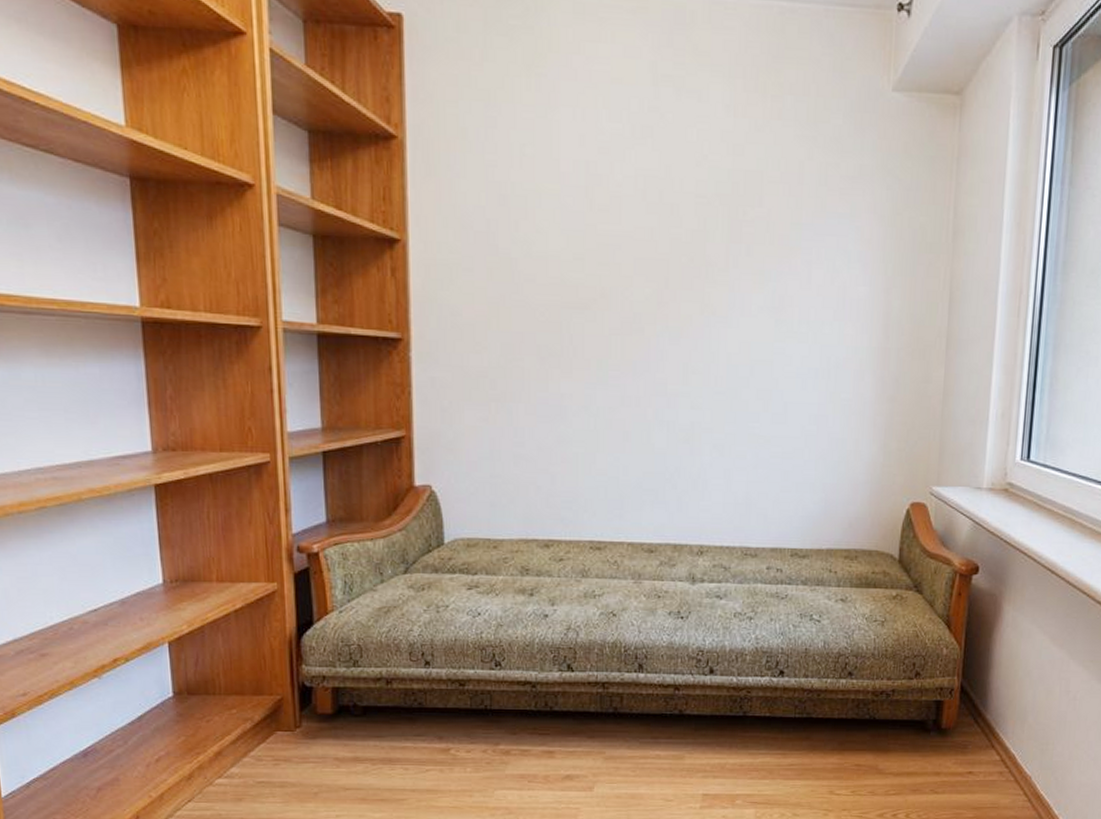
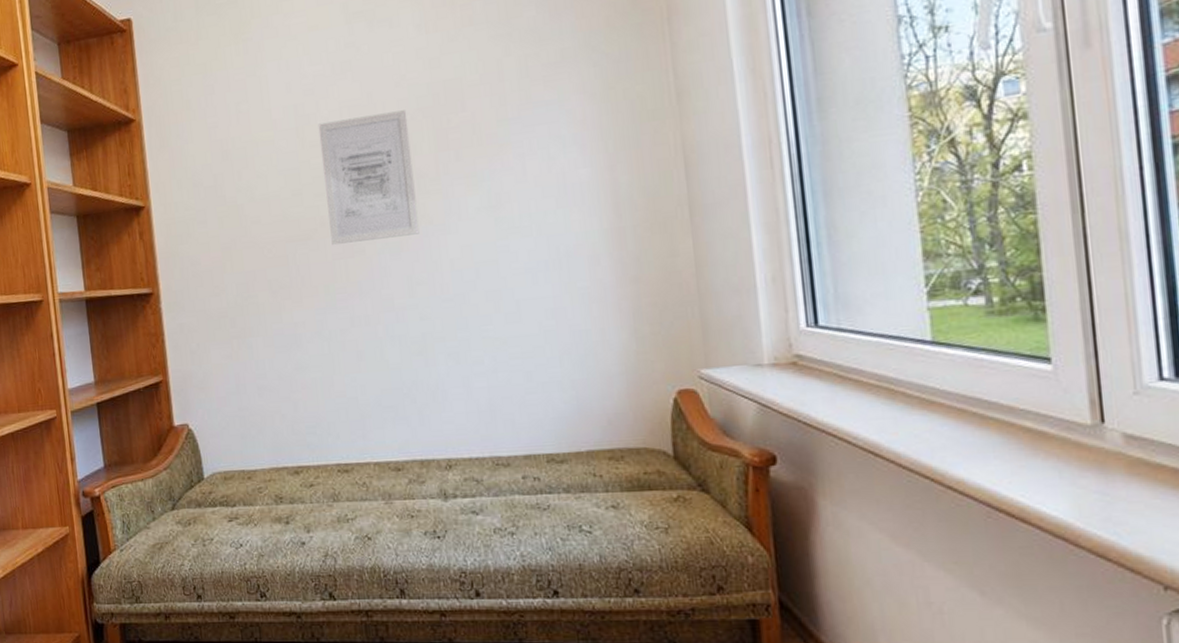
wall art: none [609,187,704,323] -> present [318,110,420,246]

